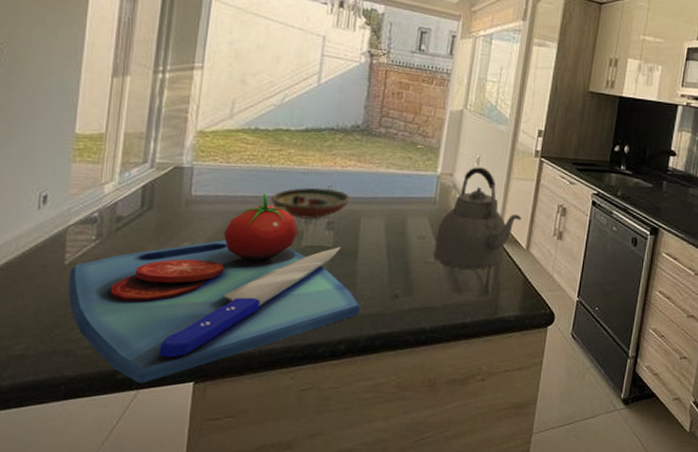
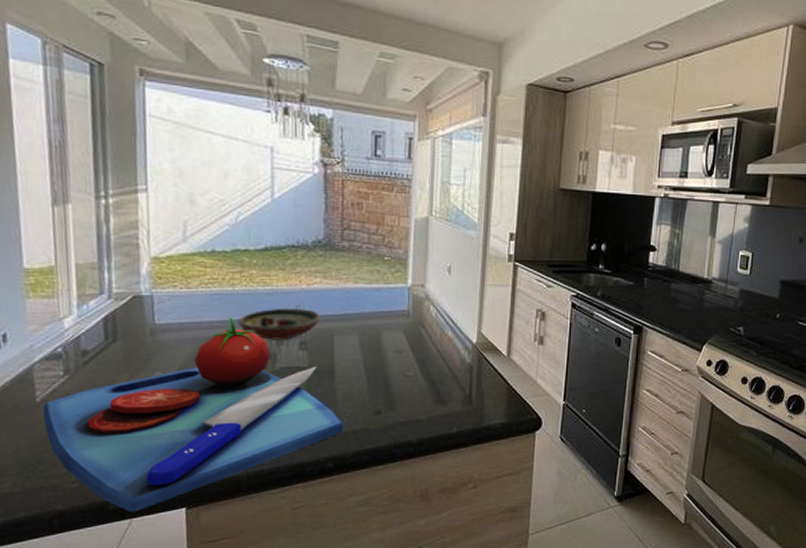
kettle: present [434,167,522,270] -> none [413,276,500,381]

